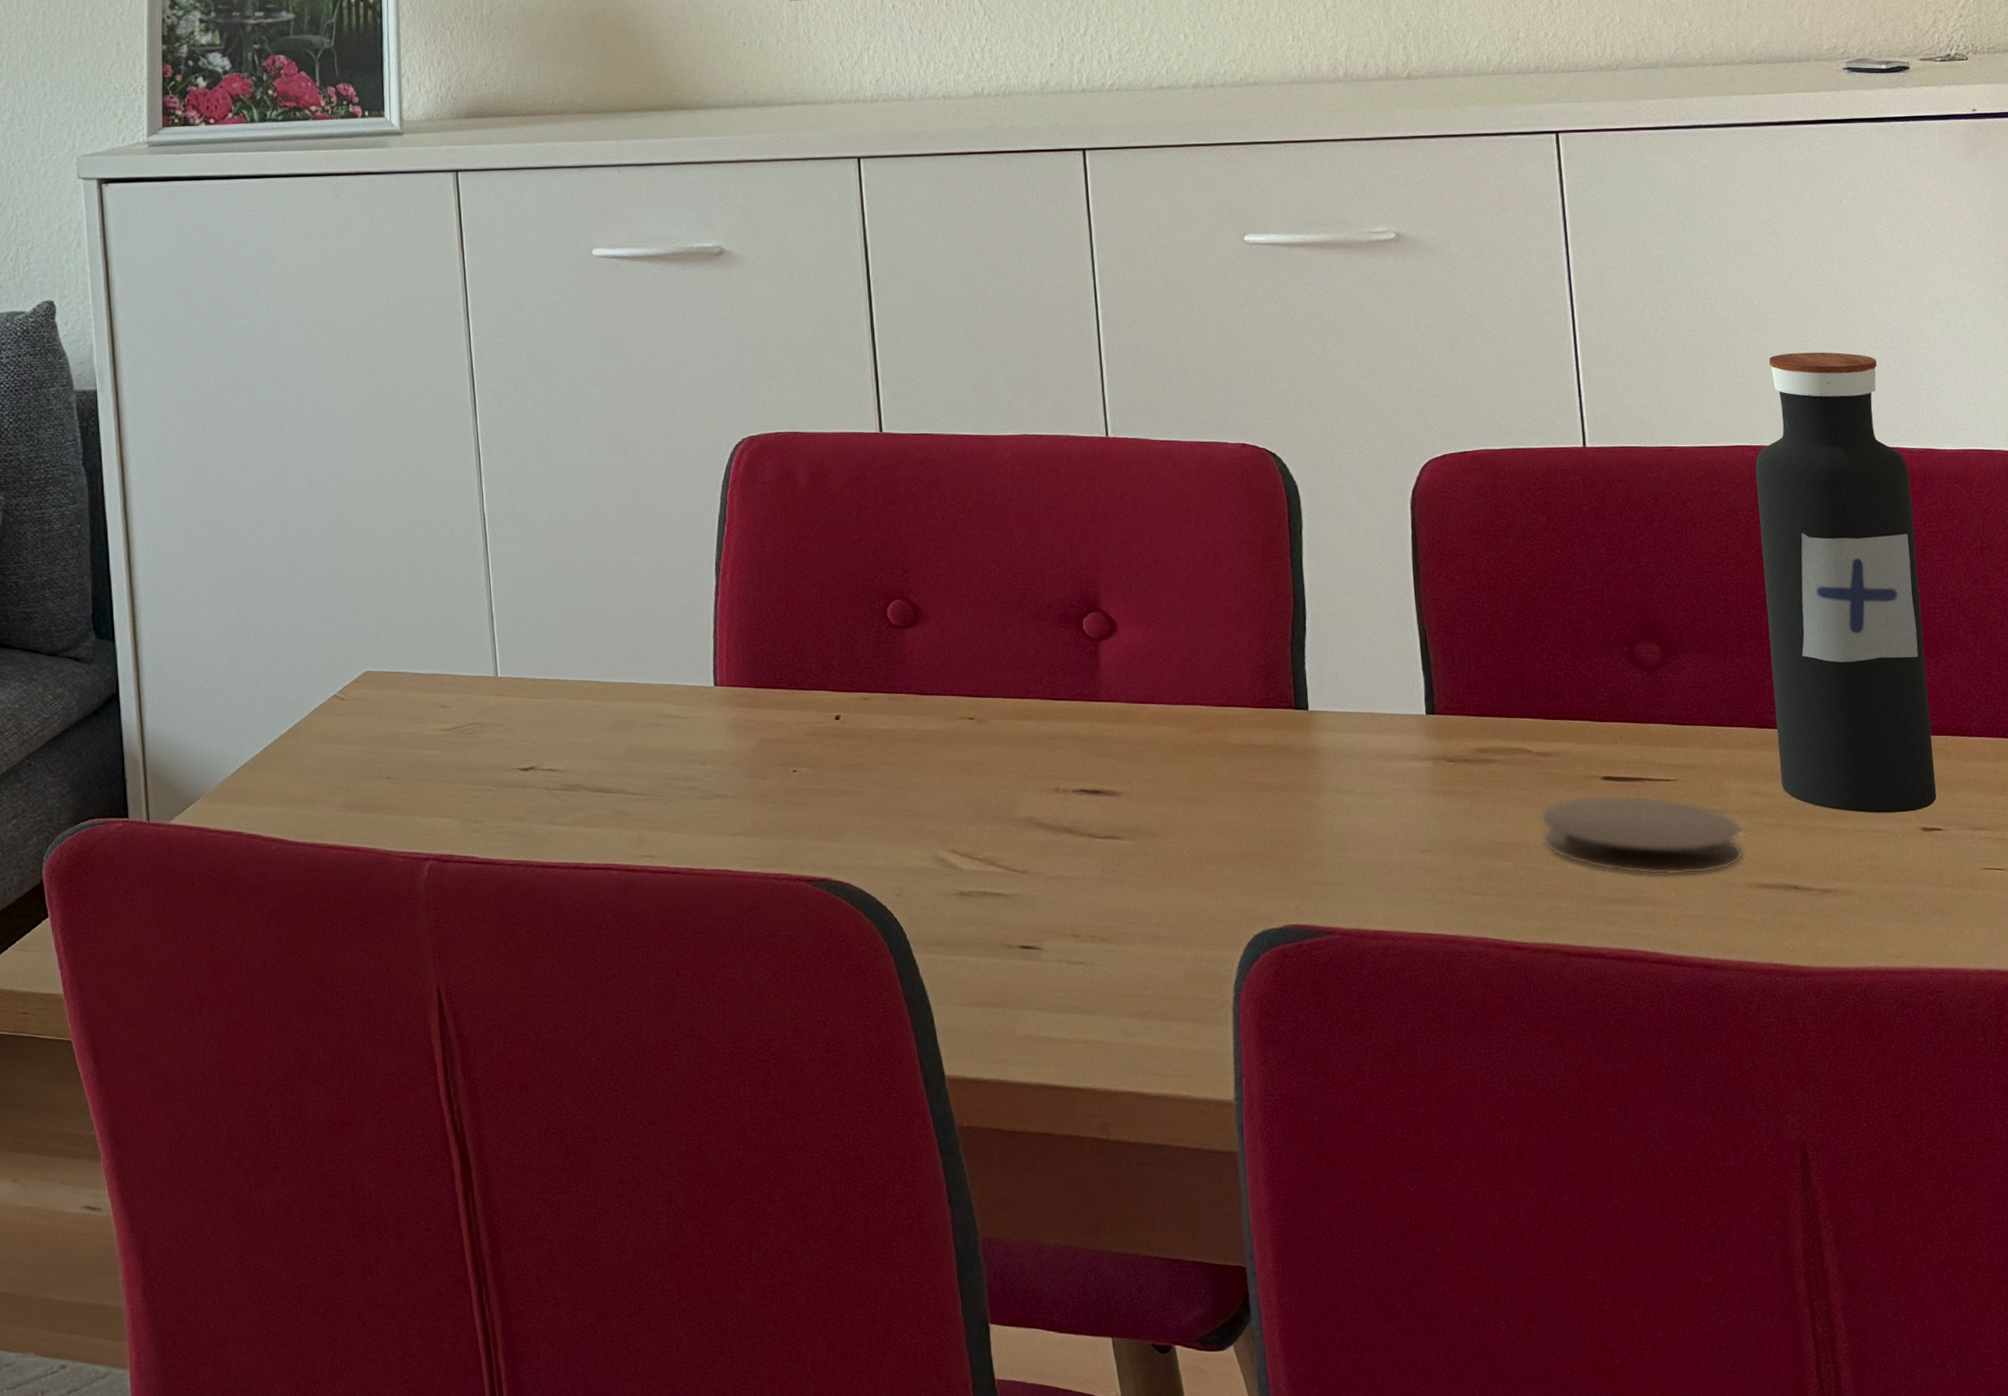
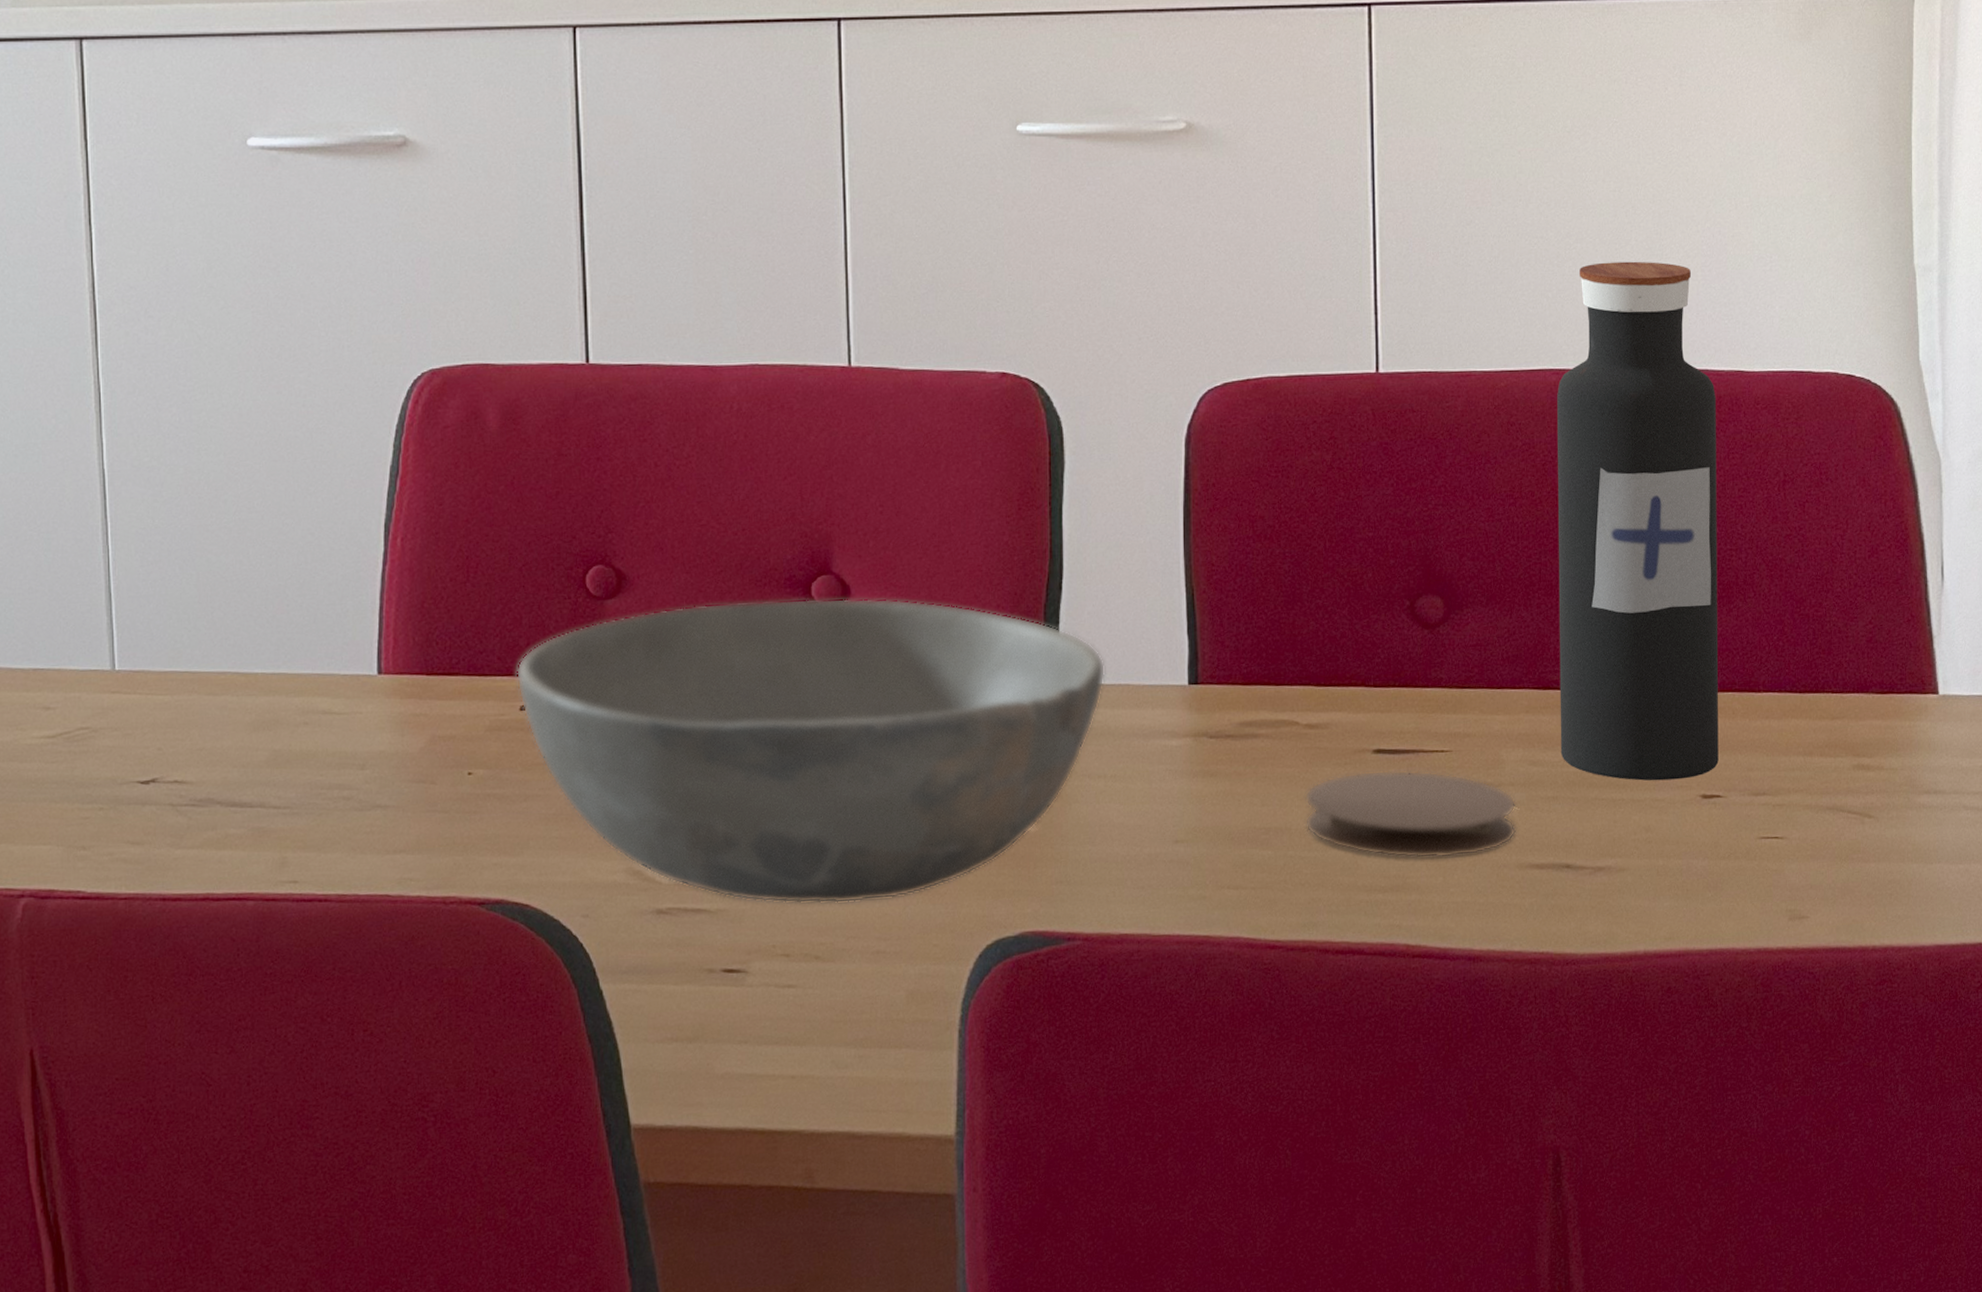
bowl: none [830,632,1350,894] -> present [515,598,1106,904]

